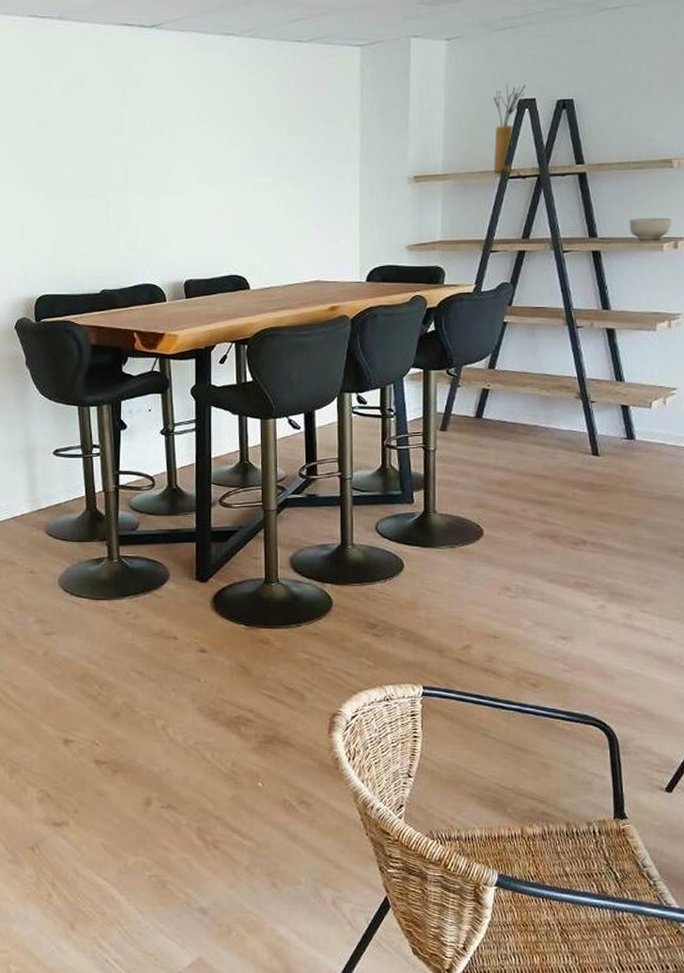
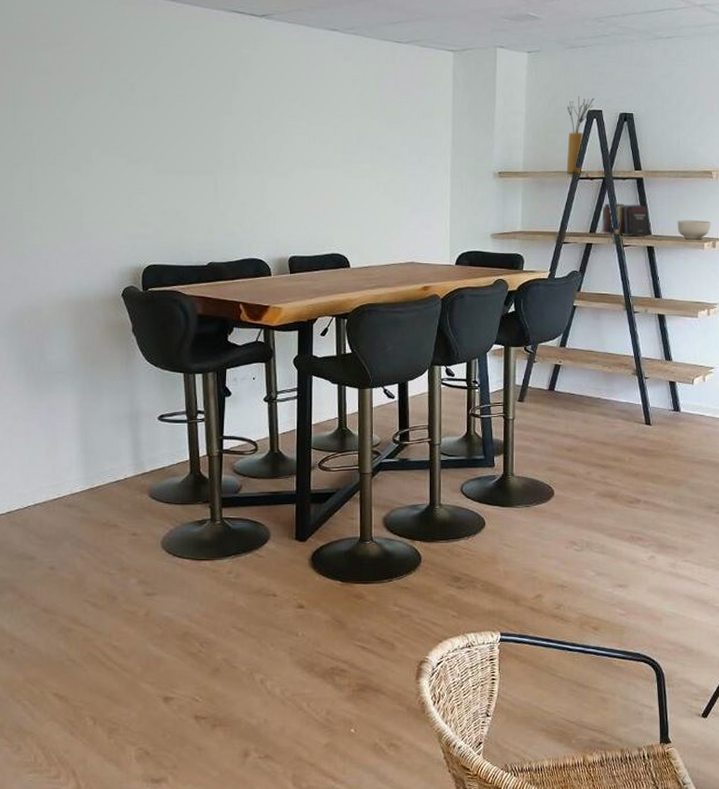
books: none [536,203,594,241] -> present [601,203,649,237]

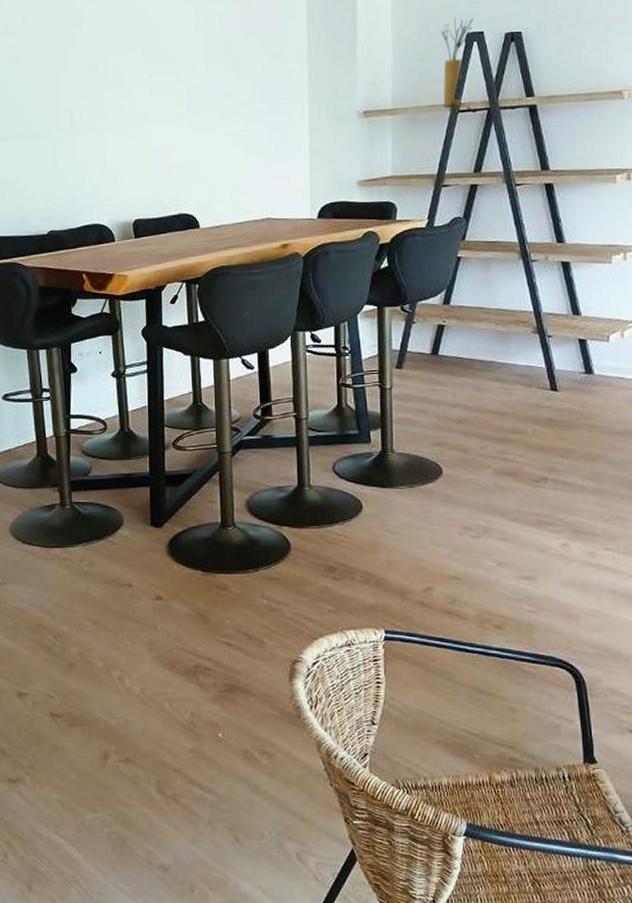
books: present [601,203,649,237] -> none [488,136,546,174]
bowl: present [677,220,712,240] -> none [581,149,625,173]

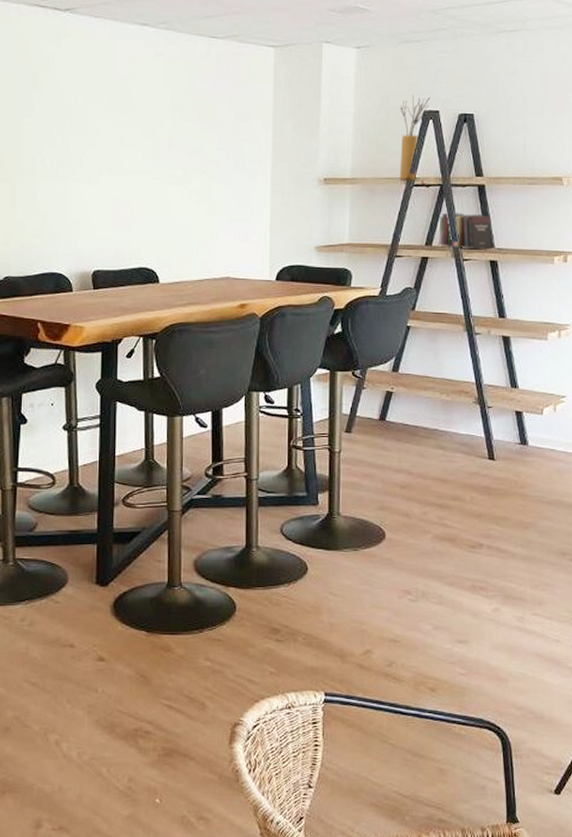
books: none [488,136,546,174] -> present [439,213,491,250]

